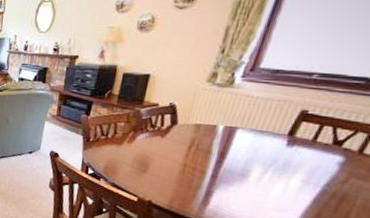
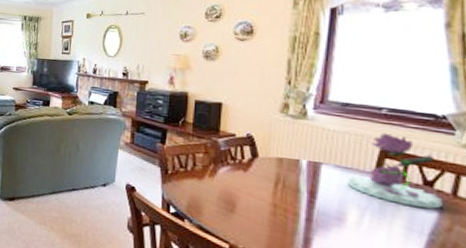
flower arrangement: none [259,97,351,165] -> present [348,132,442,209]

